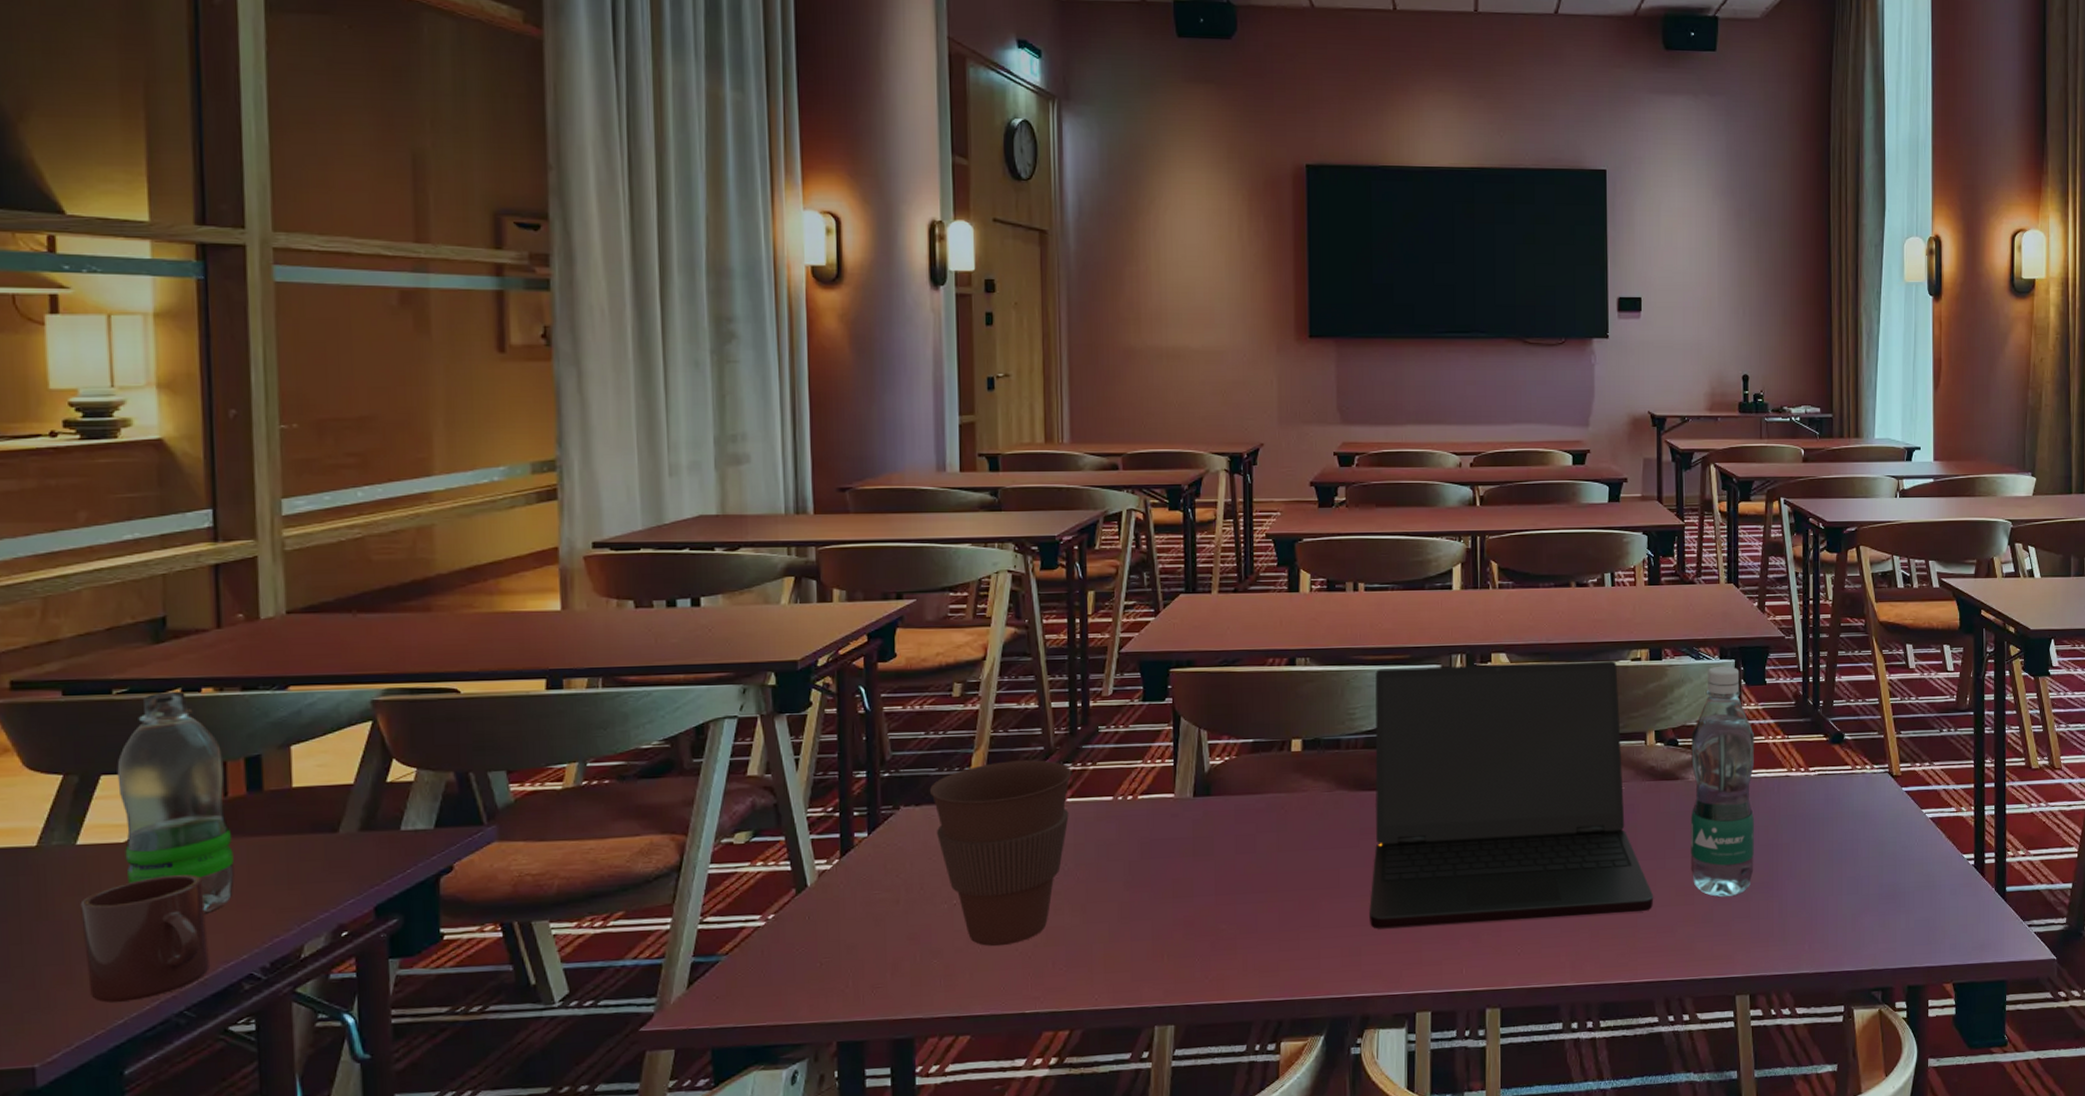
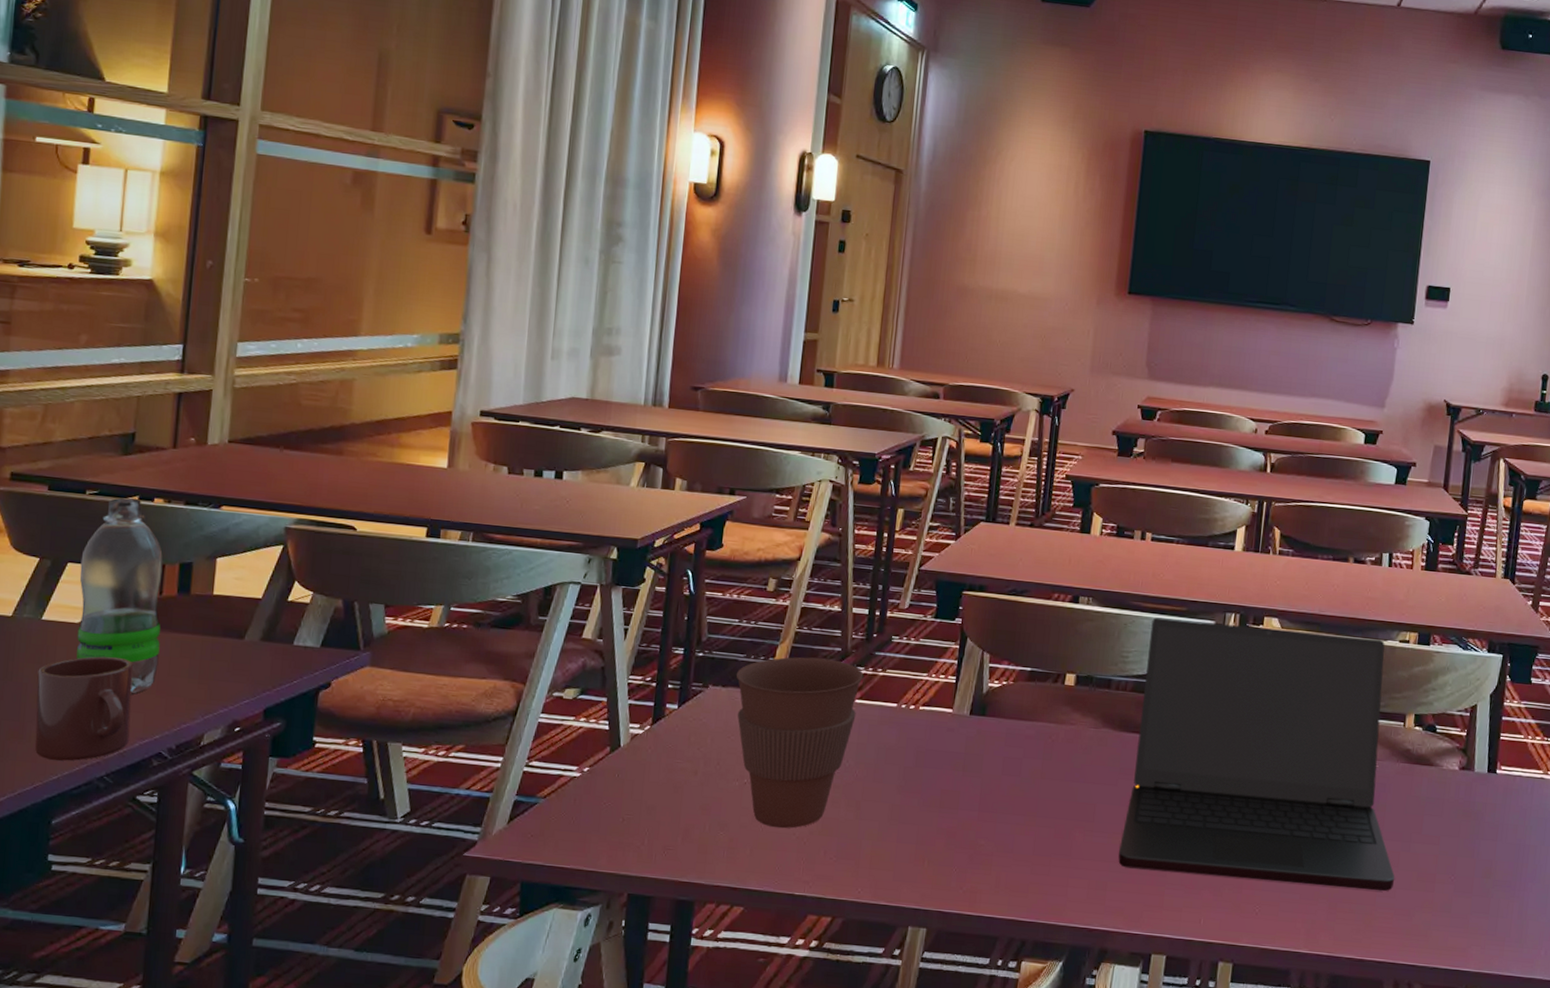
bottle: present [1690,666,1755,897] -> none [1434,659,1514,891]

